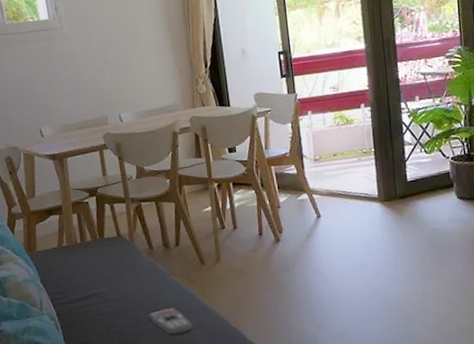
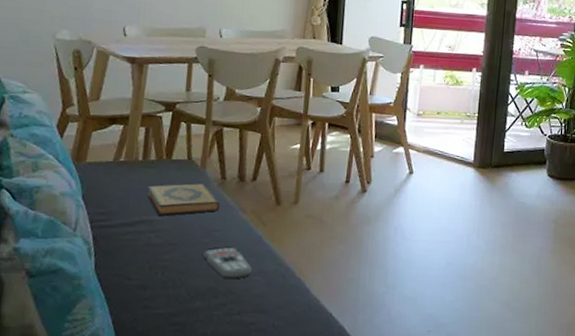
hardback book: none [90,255,153,288] -> present [147,183,220,216]

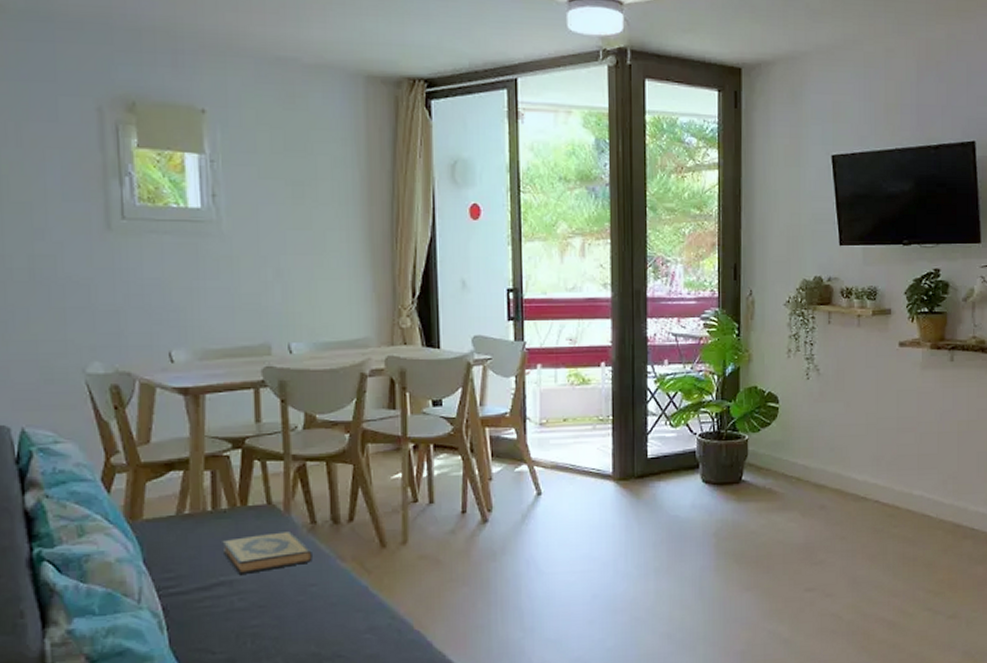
remote control: present [203,247,253,279] -> none [299,603,361,641]

